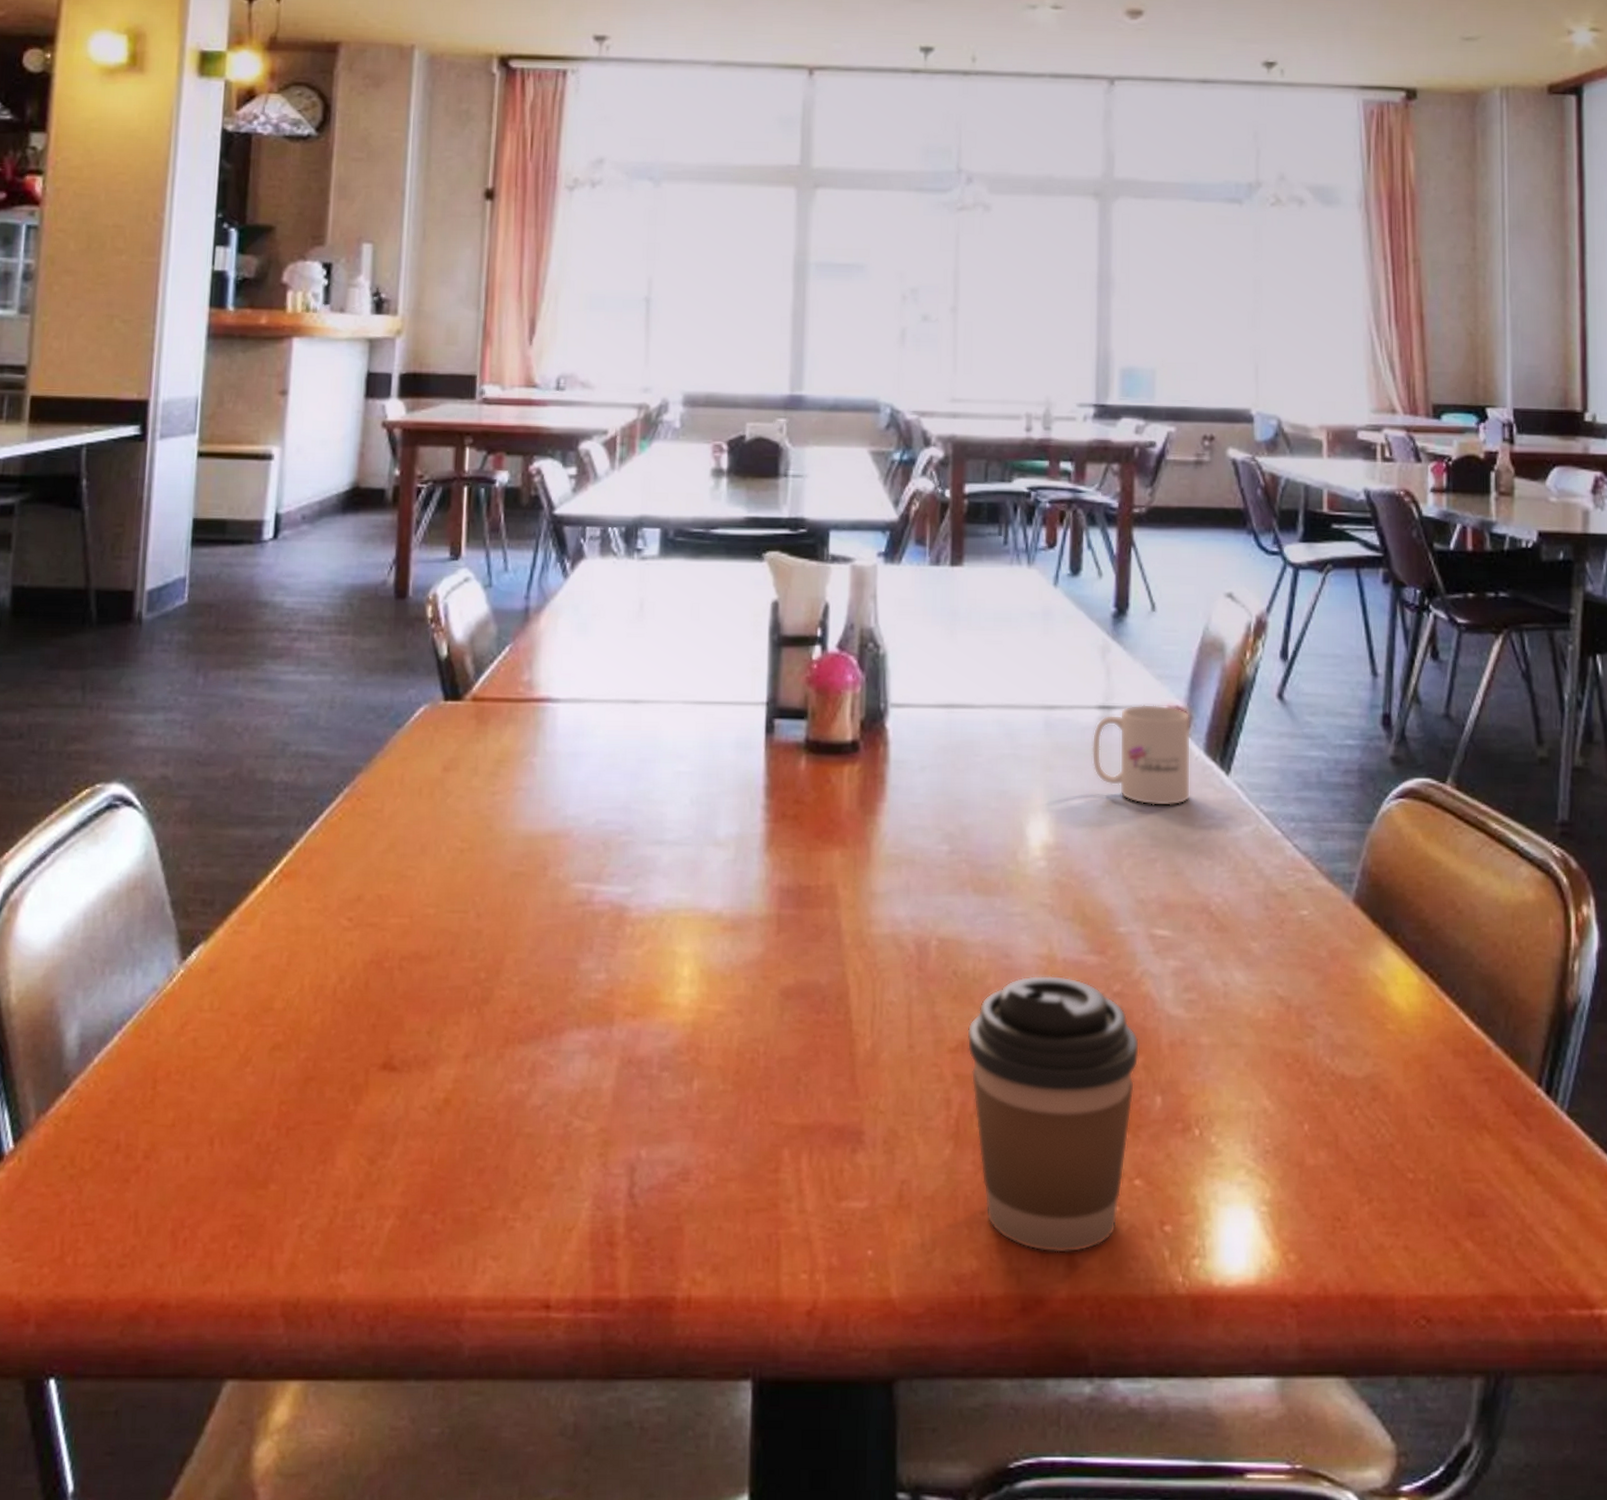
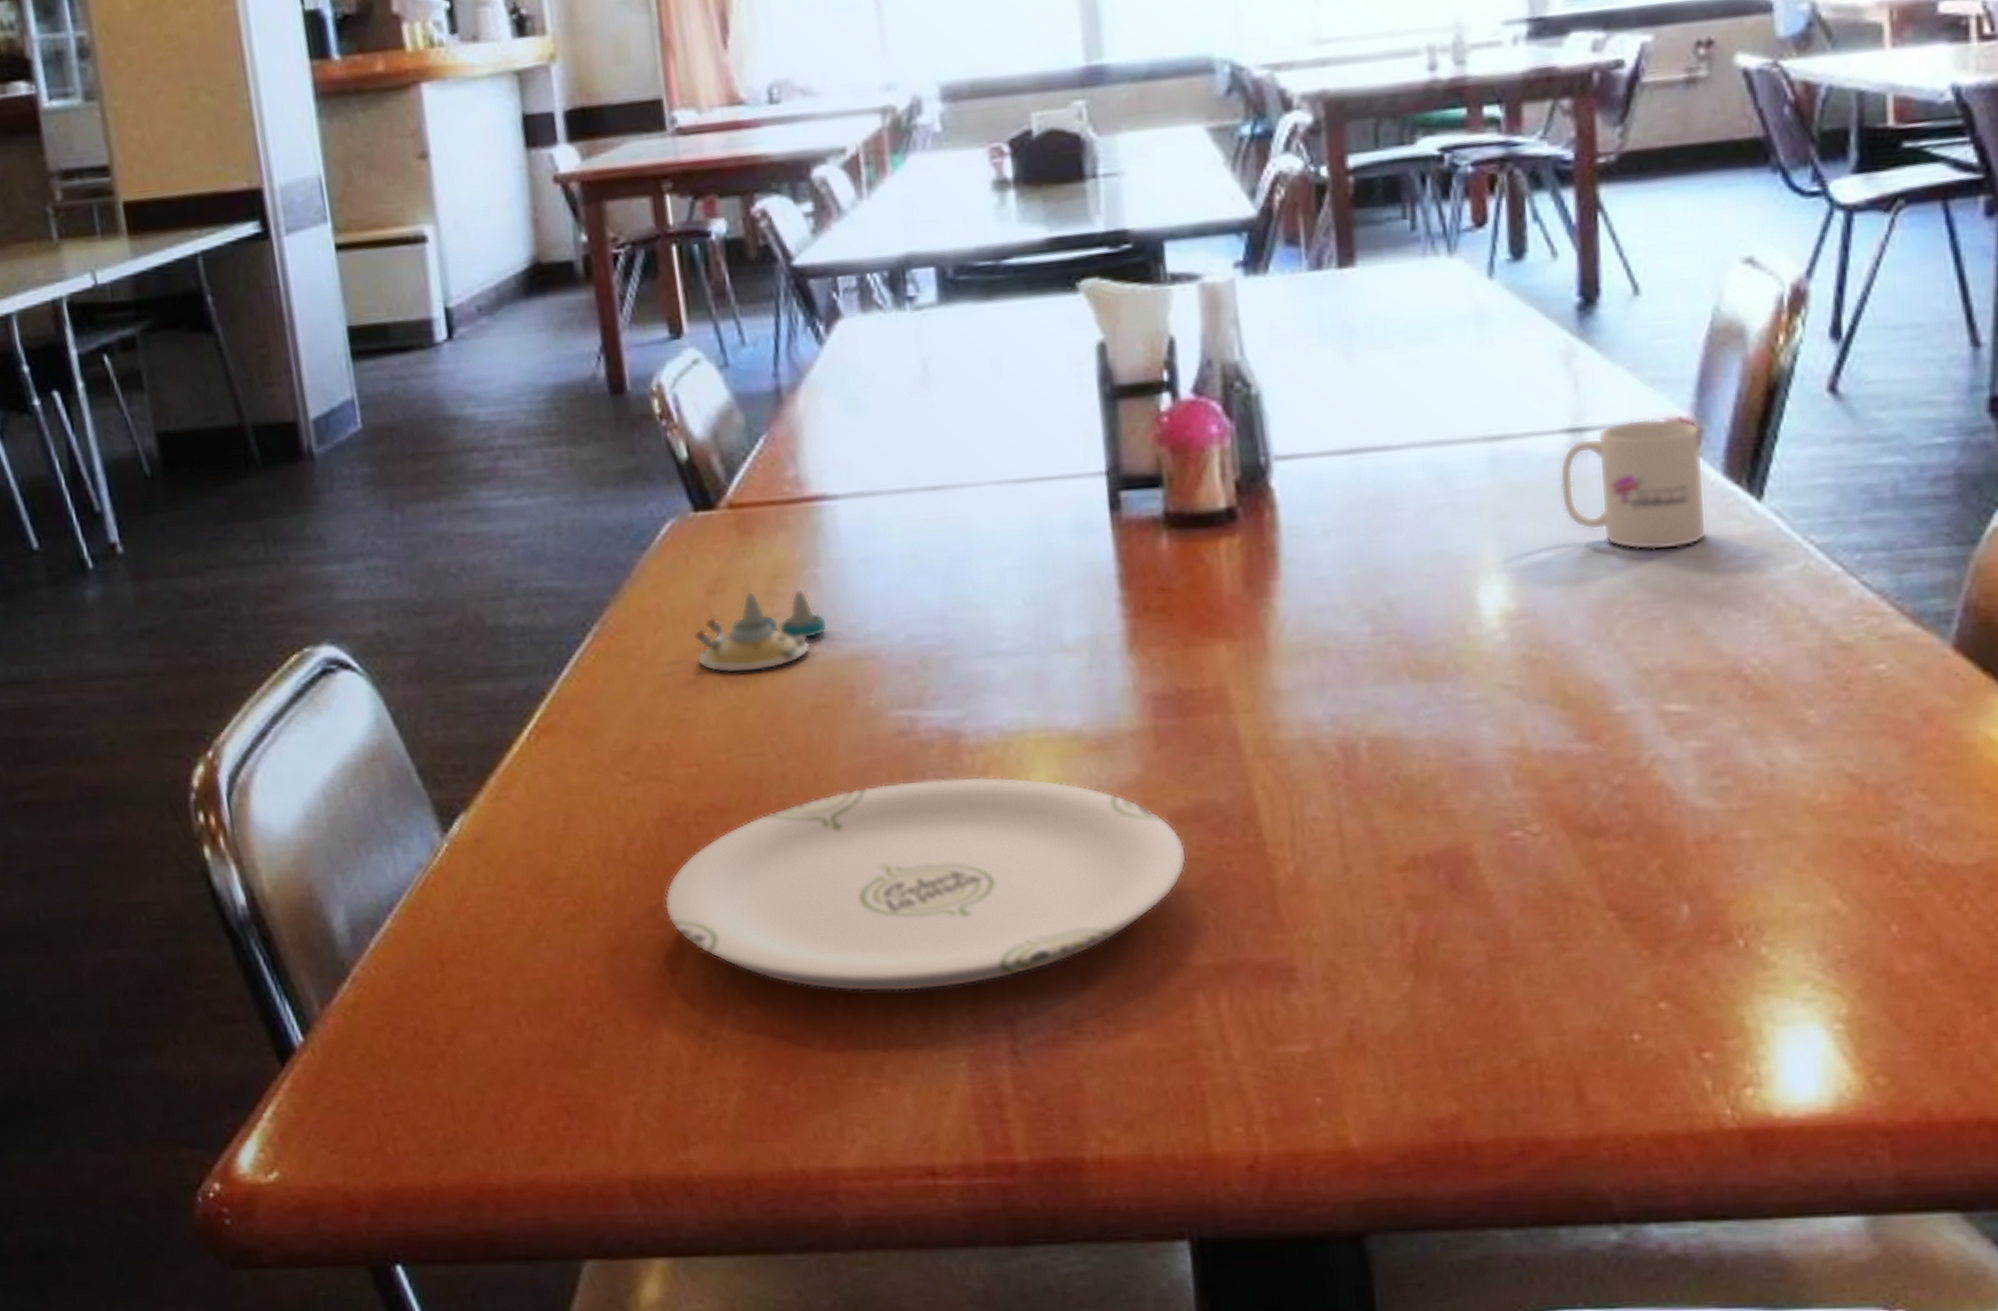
plate: none [359,944,790,1133] -> present [664,776,1187,992]
salt and pepper shaker set: none [425,772,536,840] -> present [693,590,828,674]
coffee cup: present [967,975,1140,1253] -> none [1418,770,1656,1090]

